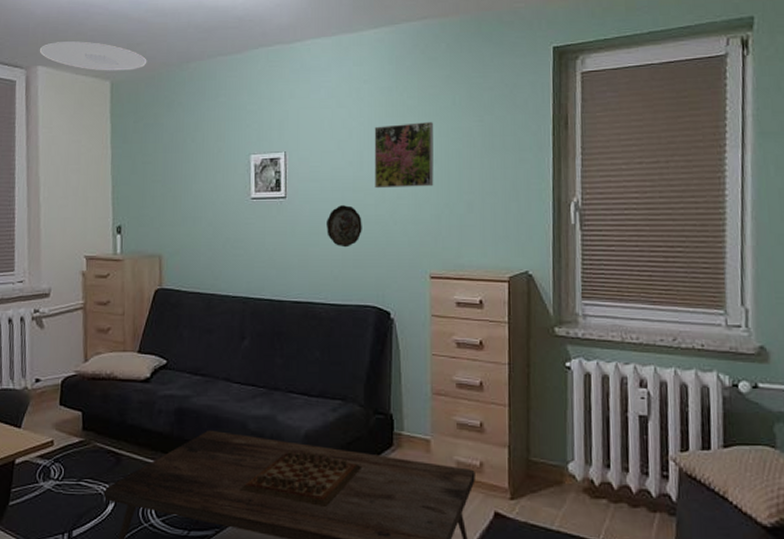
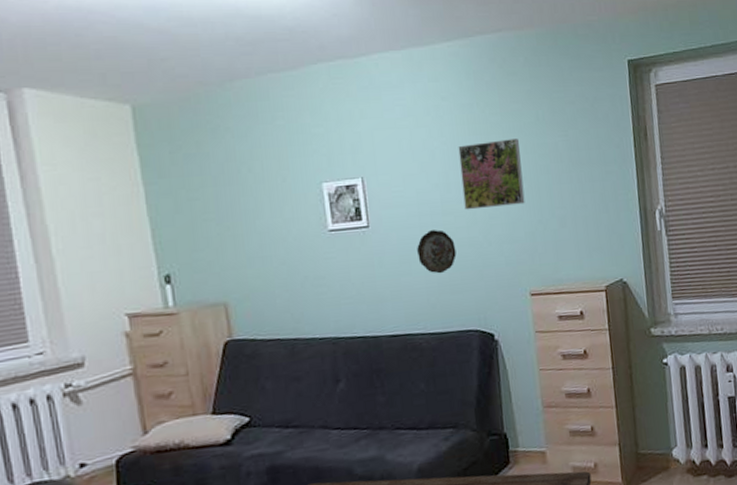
ceiling light: present [39,41,147,71] -> none [21,56,178,93]

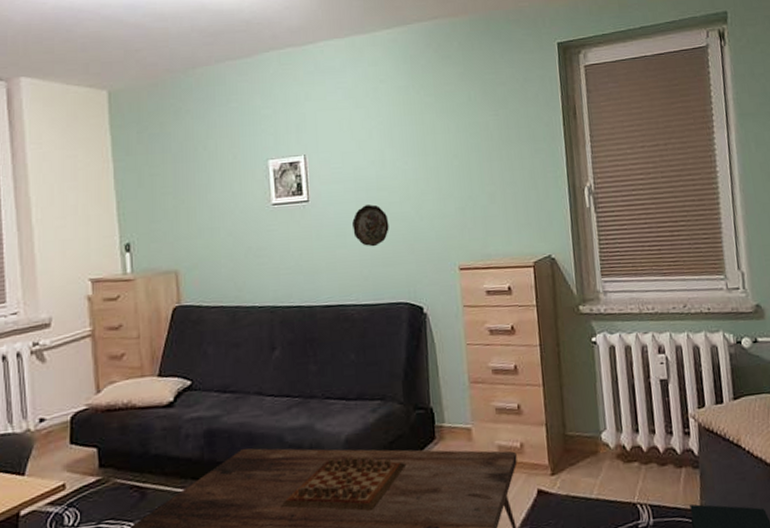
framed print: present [458,139,525,210] -> none [394,118,456,186]

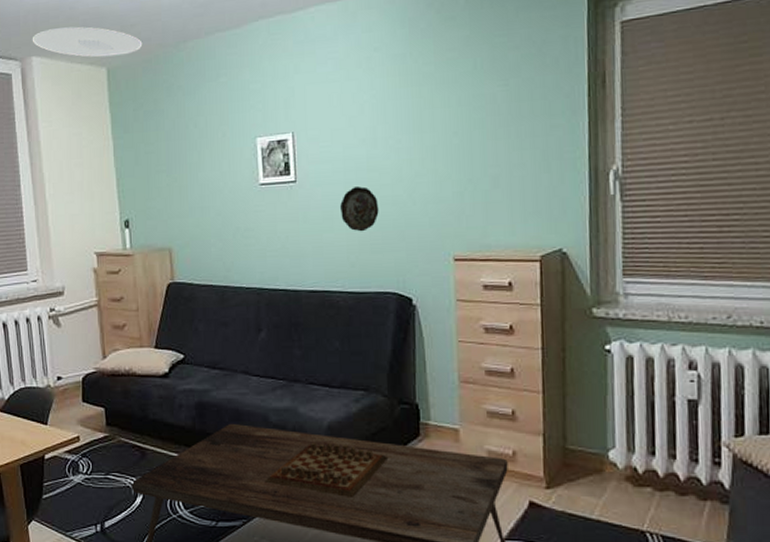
ceiling light: none [21,49,148,80] -> present [32,26,143,58]

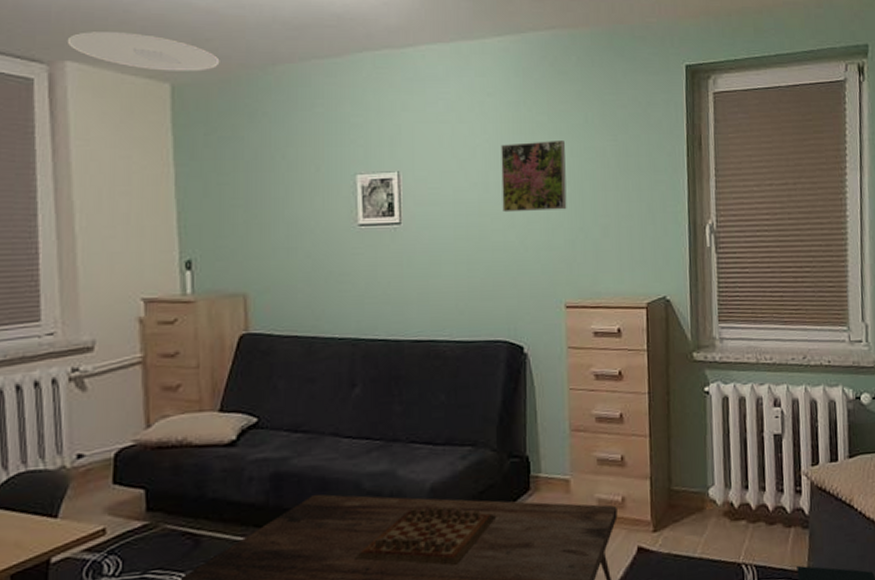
decorative plate: present [340,186,379,232] -> none [449,231,490,278]
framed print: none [388,90,455,167] -> present [501,141,567,213]

